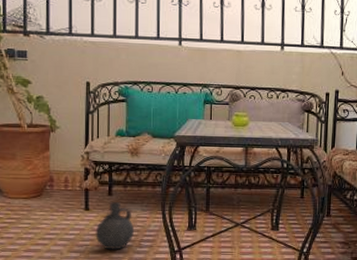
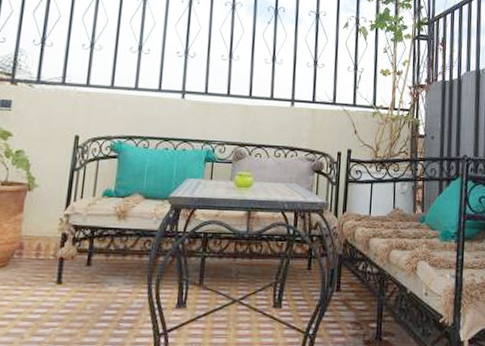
ceramic jug: present [95,202,135,250] -> none [66,274,114,333]

